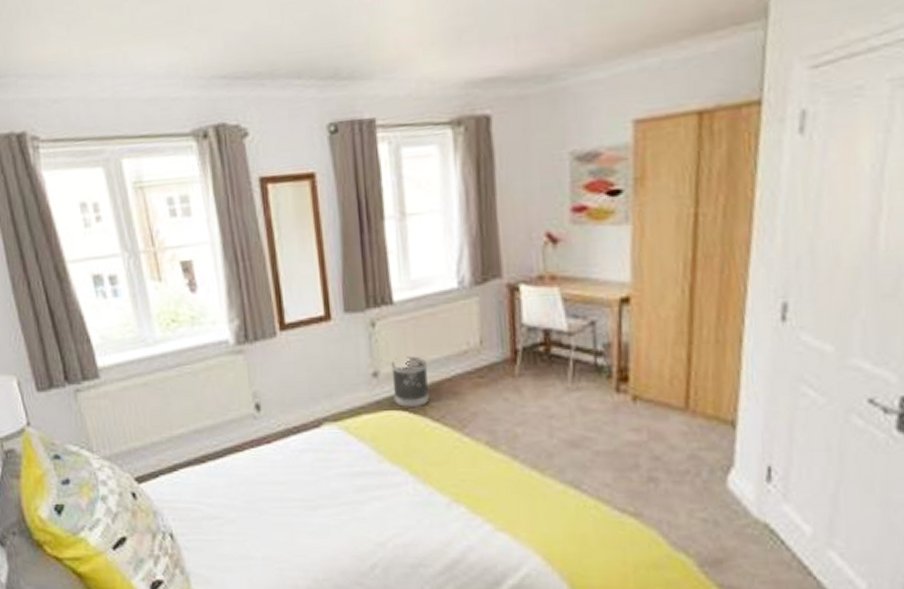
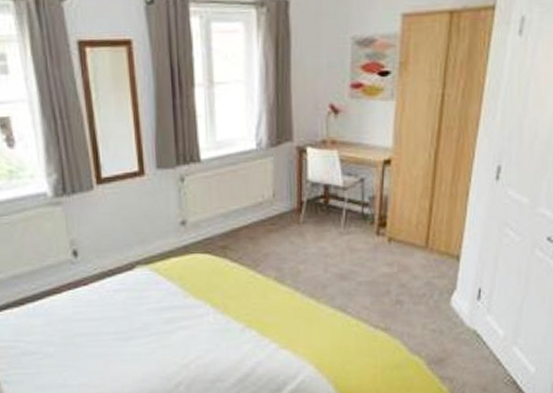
wastebasket: present [391,356,430,408] -> none [197,207,230,252]

